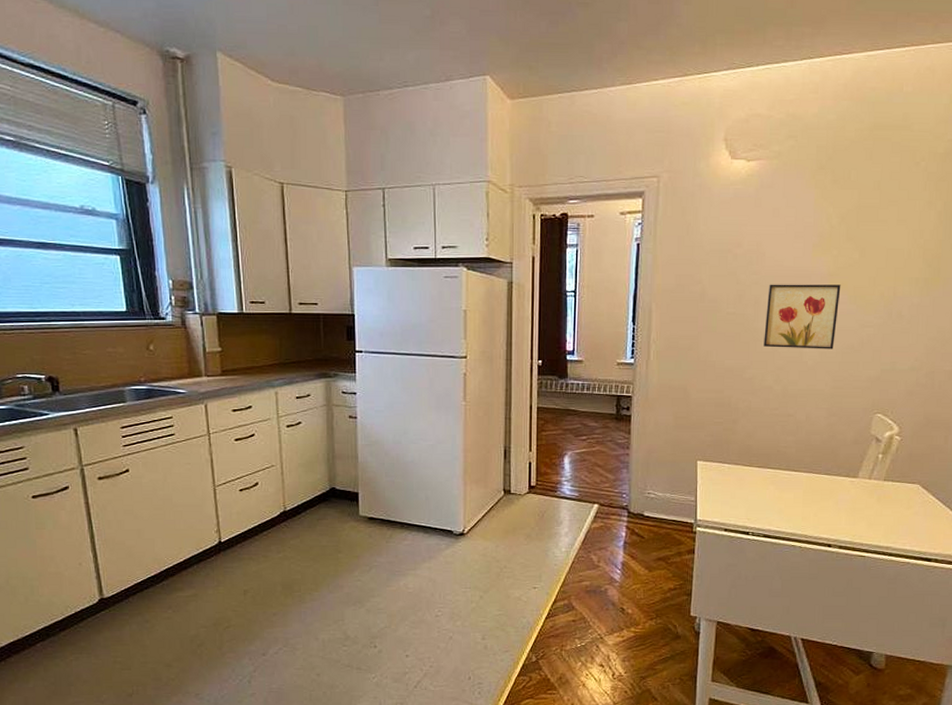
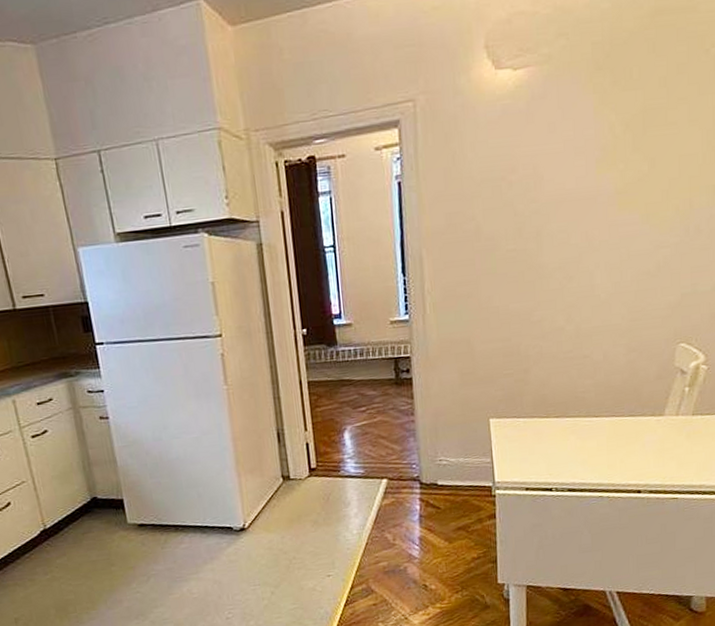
wall art: present [764,284,841,349] -> none [550,203,631,284]

